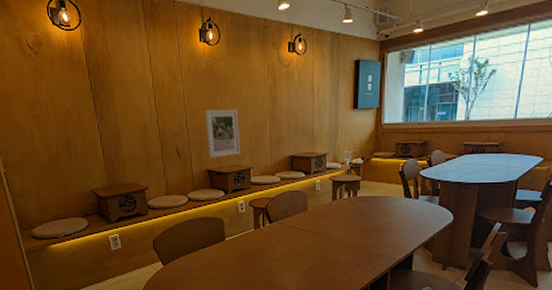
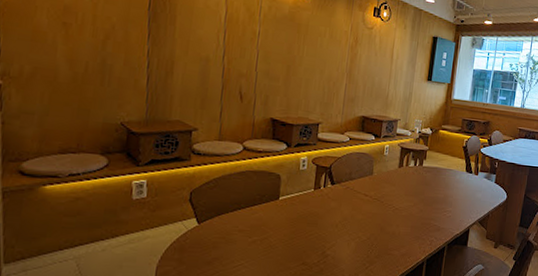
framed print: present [204,109,240,159] -> none [275,56,315,108]

